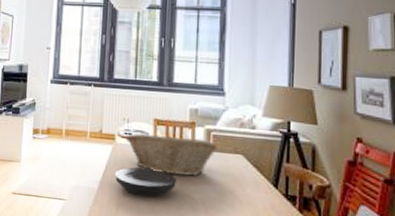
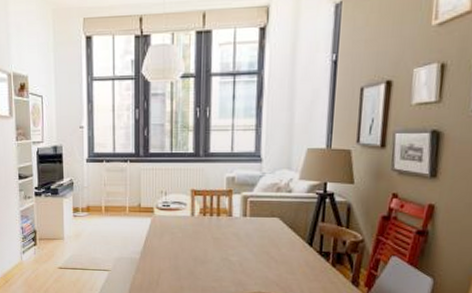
plate: present [115,167,176,197] -> none [156,236,214,263]
fruit basket: present [125,133,217,176] -> none [164,203,254,242]

